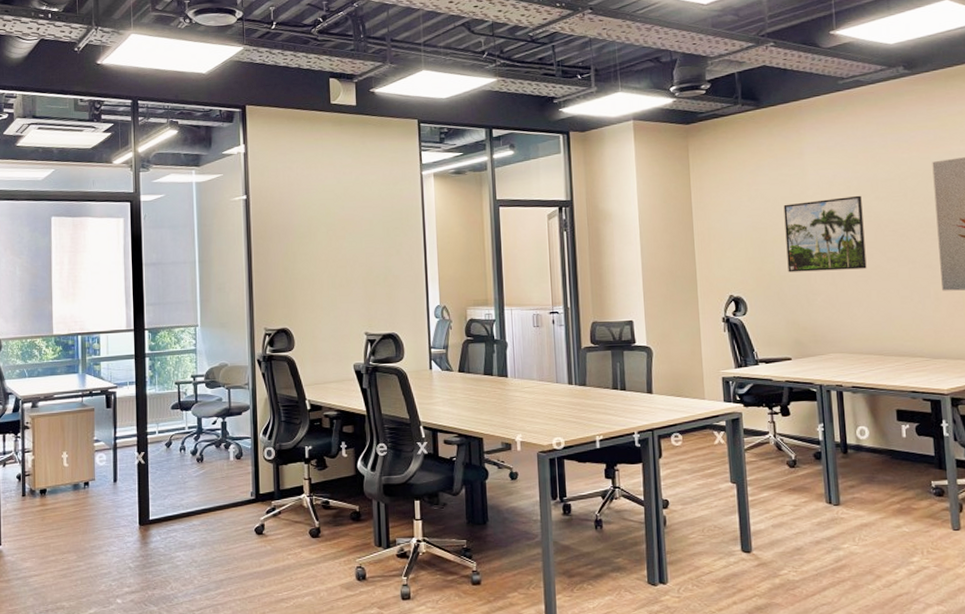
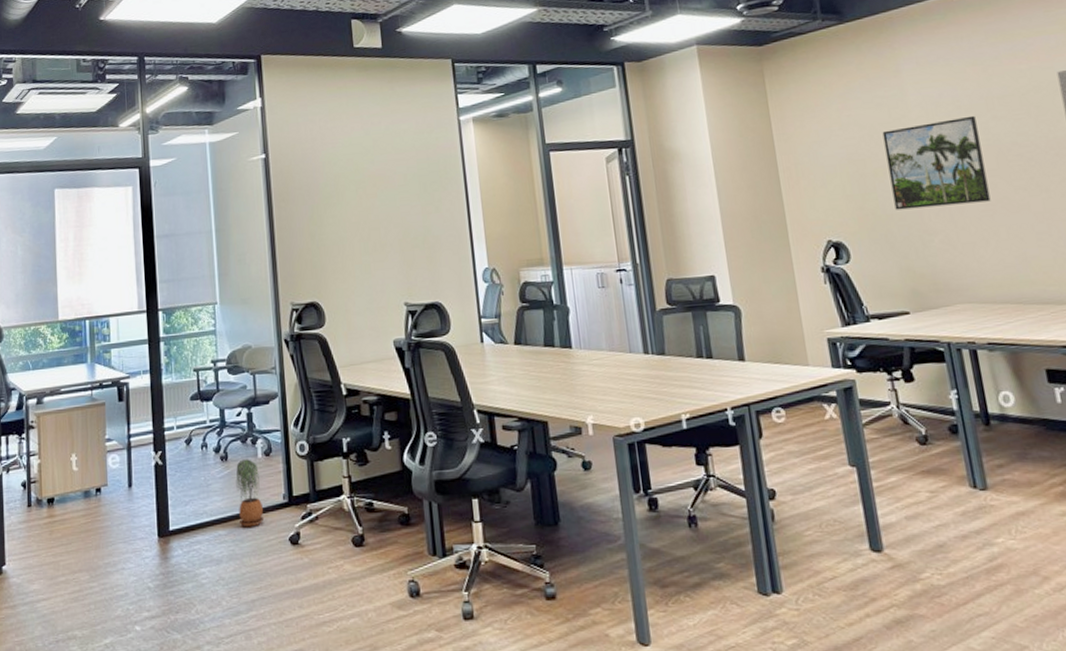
potted plant: none [210,461,234,519] -> present [236,459,265,527]

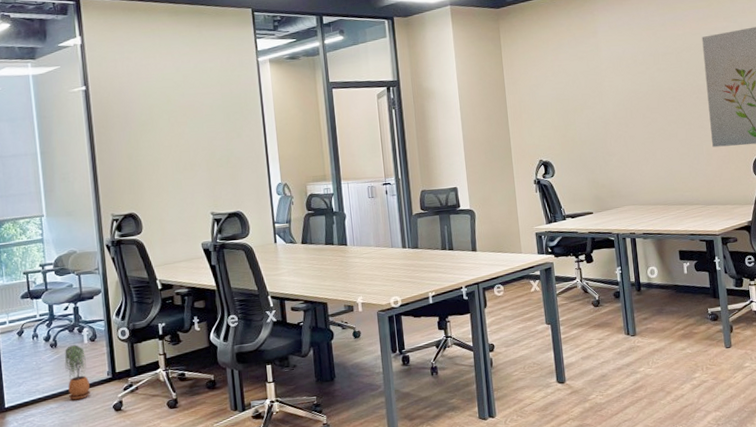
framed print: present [882,115,991,210] -> none [582,67,652,138]

